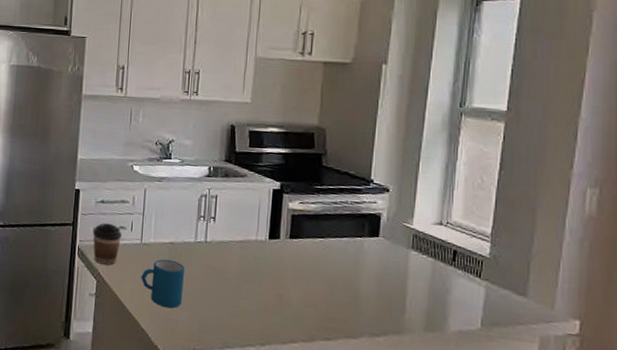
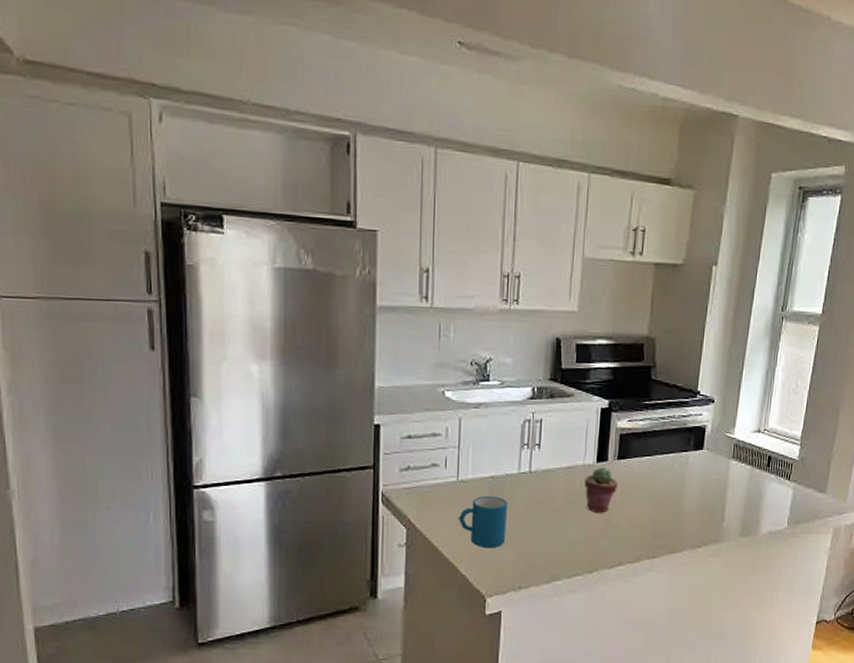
coffee cup: present [92,223,122,265] -> none [399,462,434,509]
potted succulent: none [257,244,290,288] -> present [584,467,618,512]

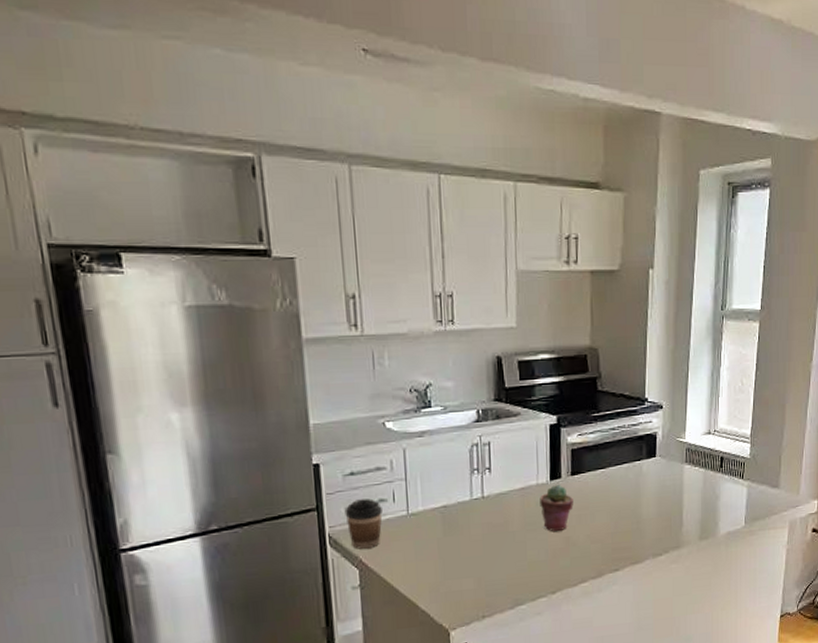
coffee cup: none [399,462,434,509] -> present [344,498,383,549]
mug: present [459,496,508,549] -> none [413,525,464,581]

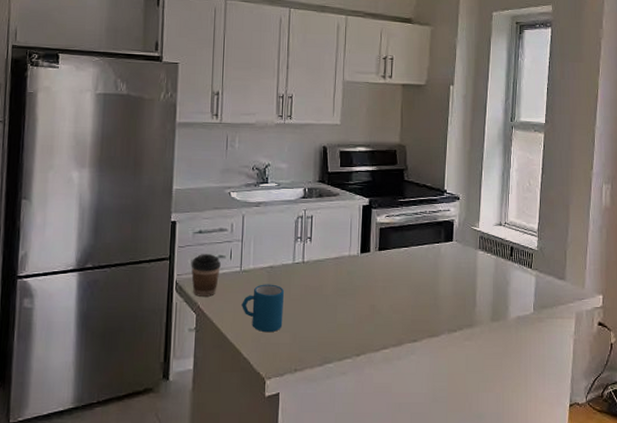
mug: none [413,525,464,581] -> present [242,284,285,333]
potted succulent: present [540,485,574,531] -> none [351,258,379,298]

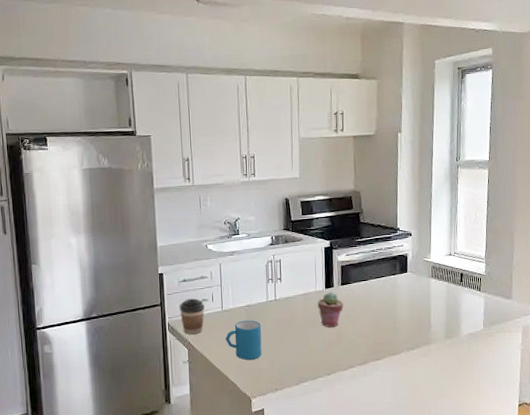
potted succulent: none [351,258,379,298] -> present [317,292,343,327]

